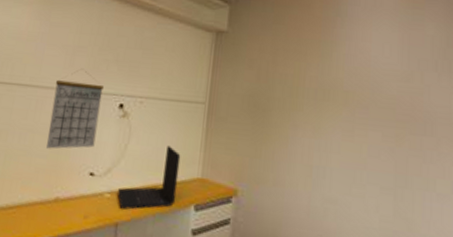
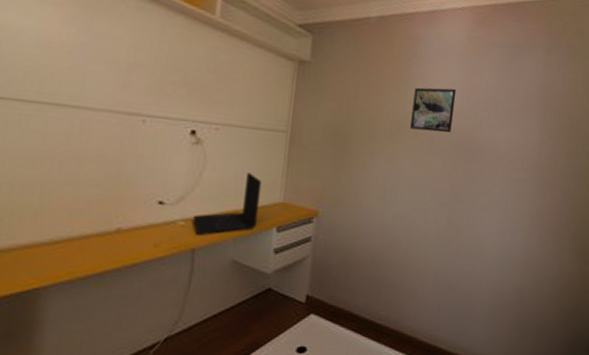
calendar: present [46,71,104,149] -> none [99,93,170,178]
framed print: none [338,47,393,100] -> present [410,87,457,133]

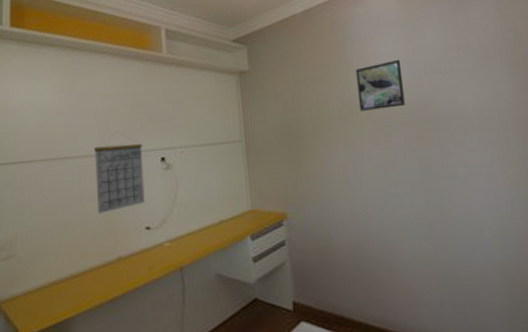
calendar: none [99,93,170,178] -> present [93,133,145,214]
laptop: present [193,172,262,235] -> none [176,186,232,254]

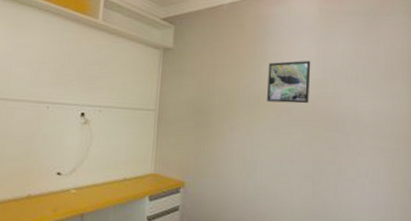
calendar: present [93,133,145,214] -> none [17,85,66,154]

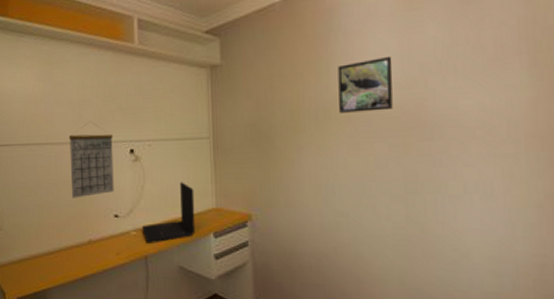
calendar: none [17,85,66,154] -> present [68,123,114,198]
laptop: none [82,147,136,202] -> present [142,182,196,243]

